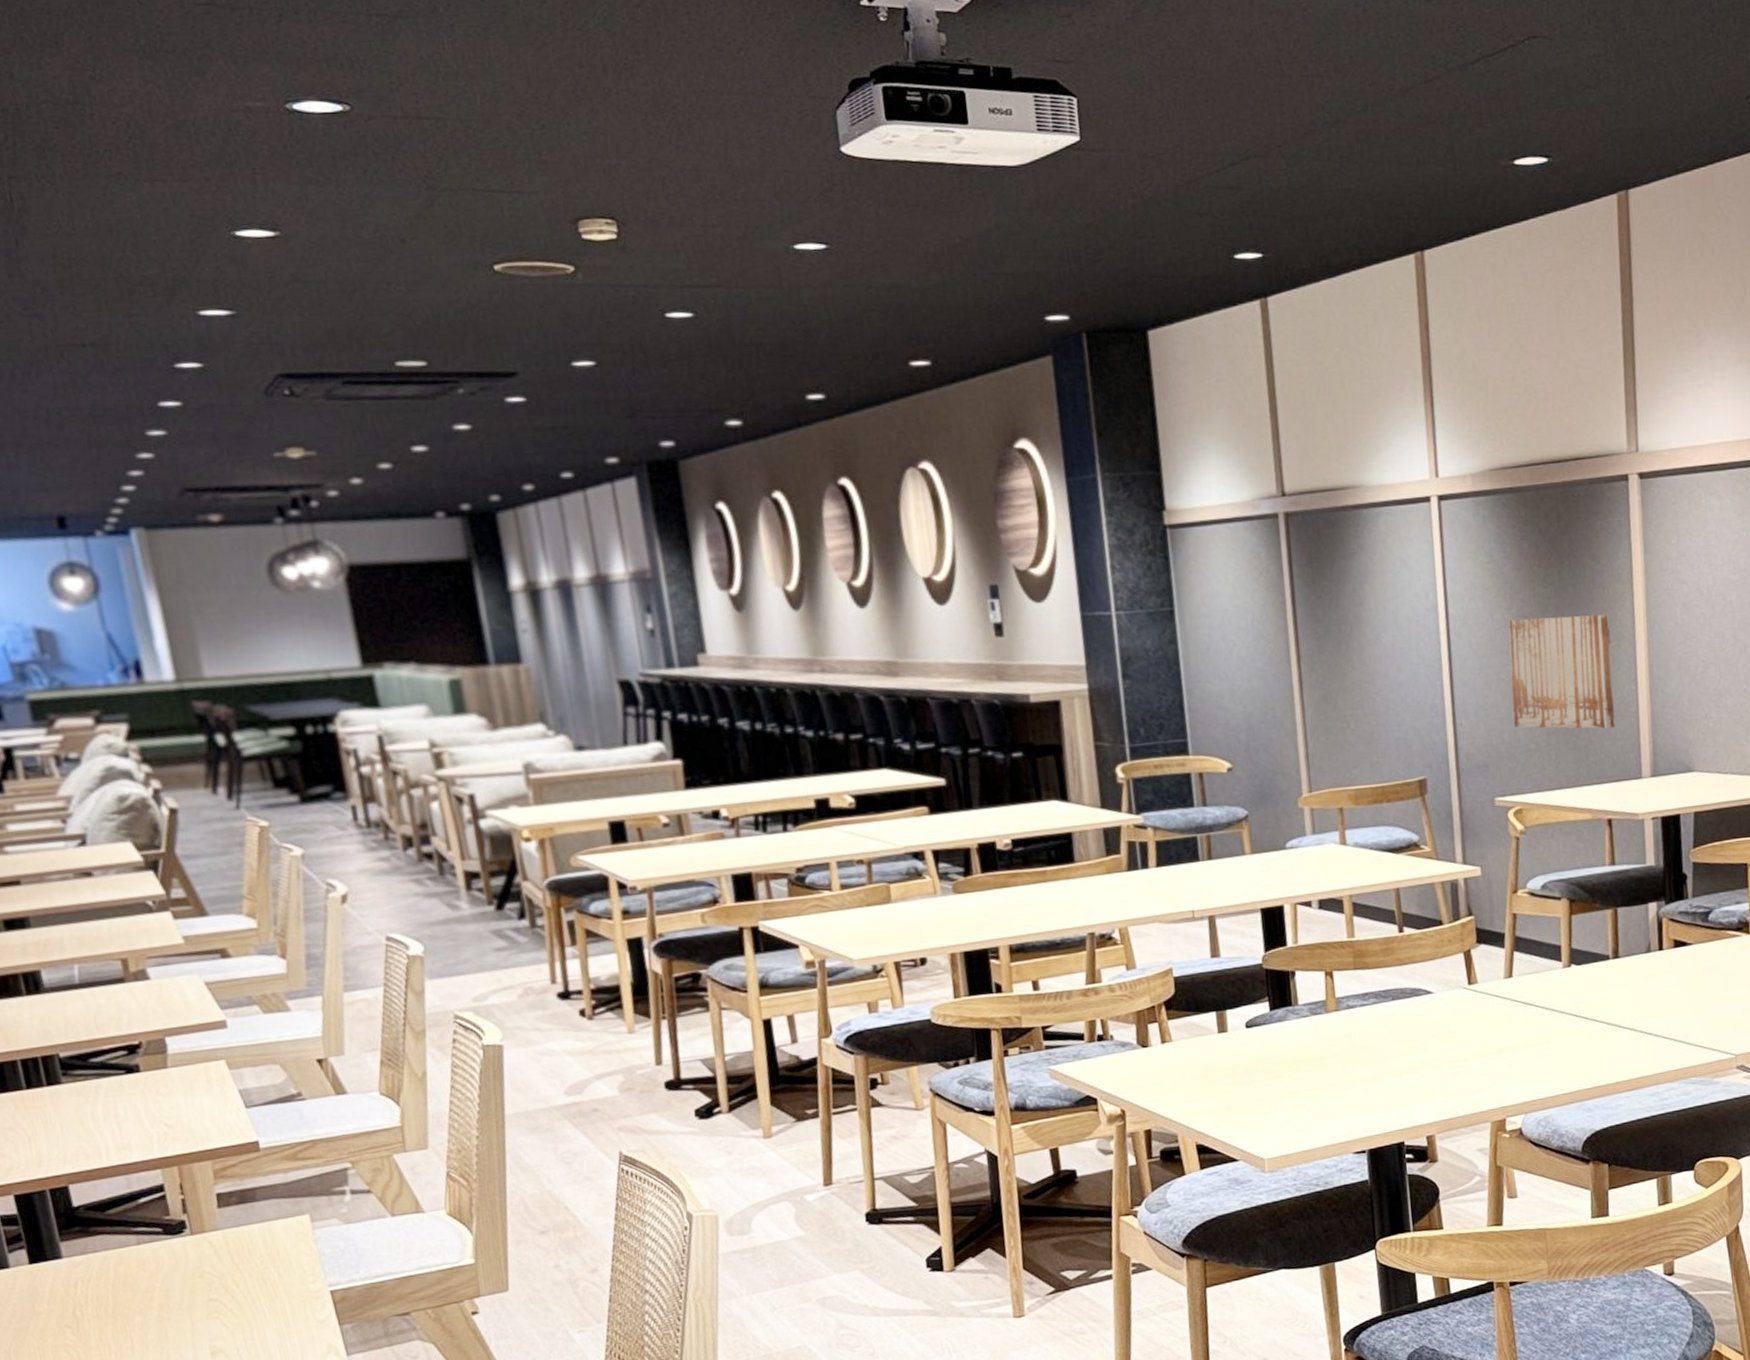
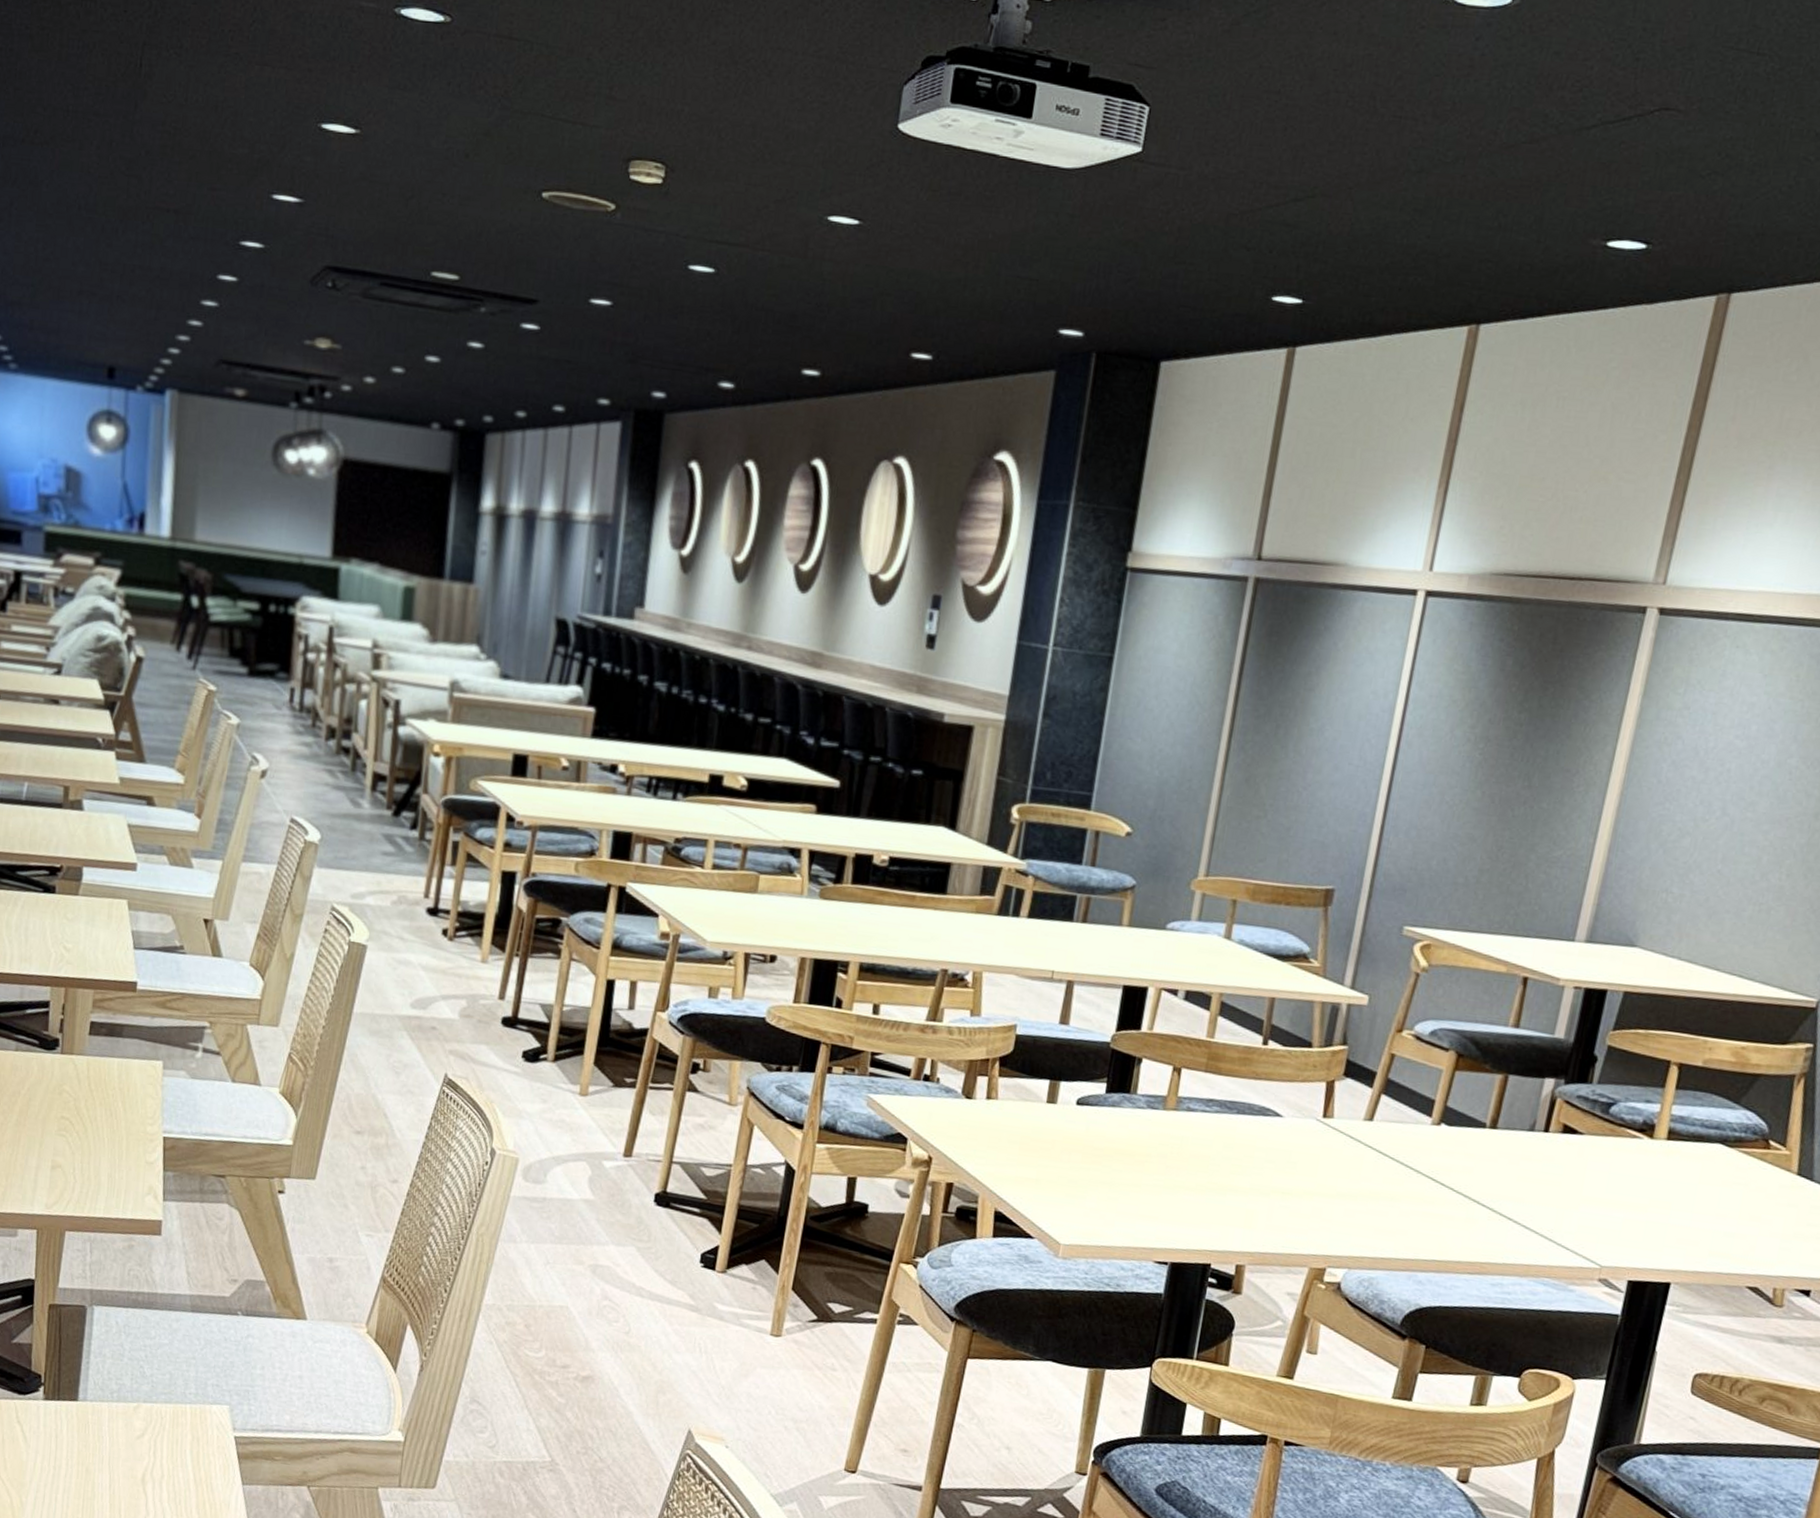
wall art: present [1507,614,1616,729] -> none [1445,739,1585,880]

